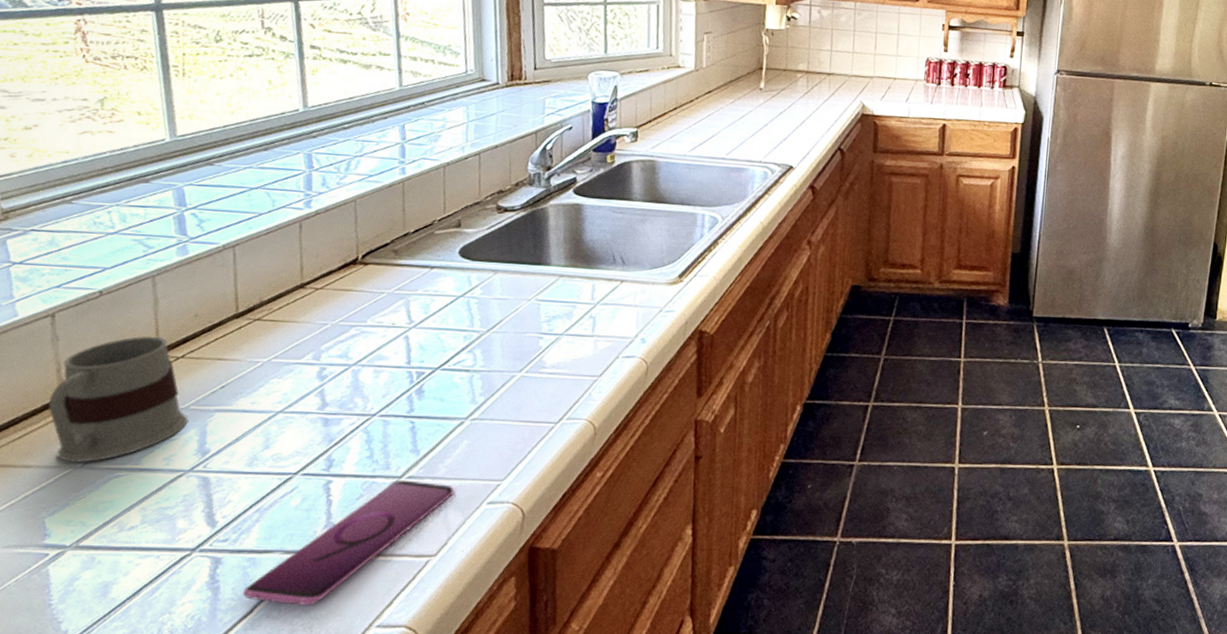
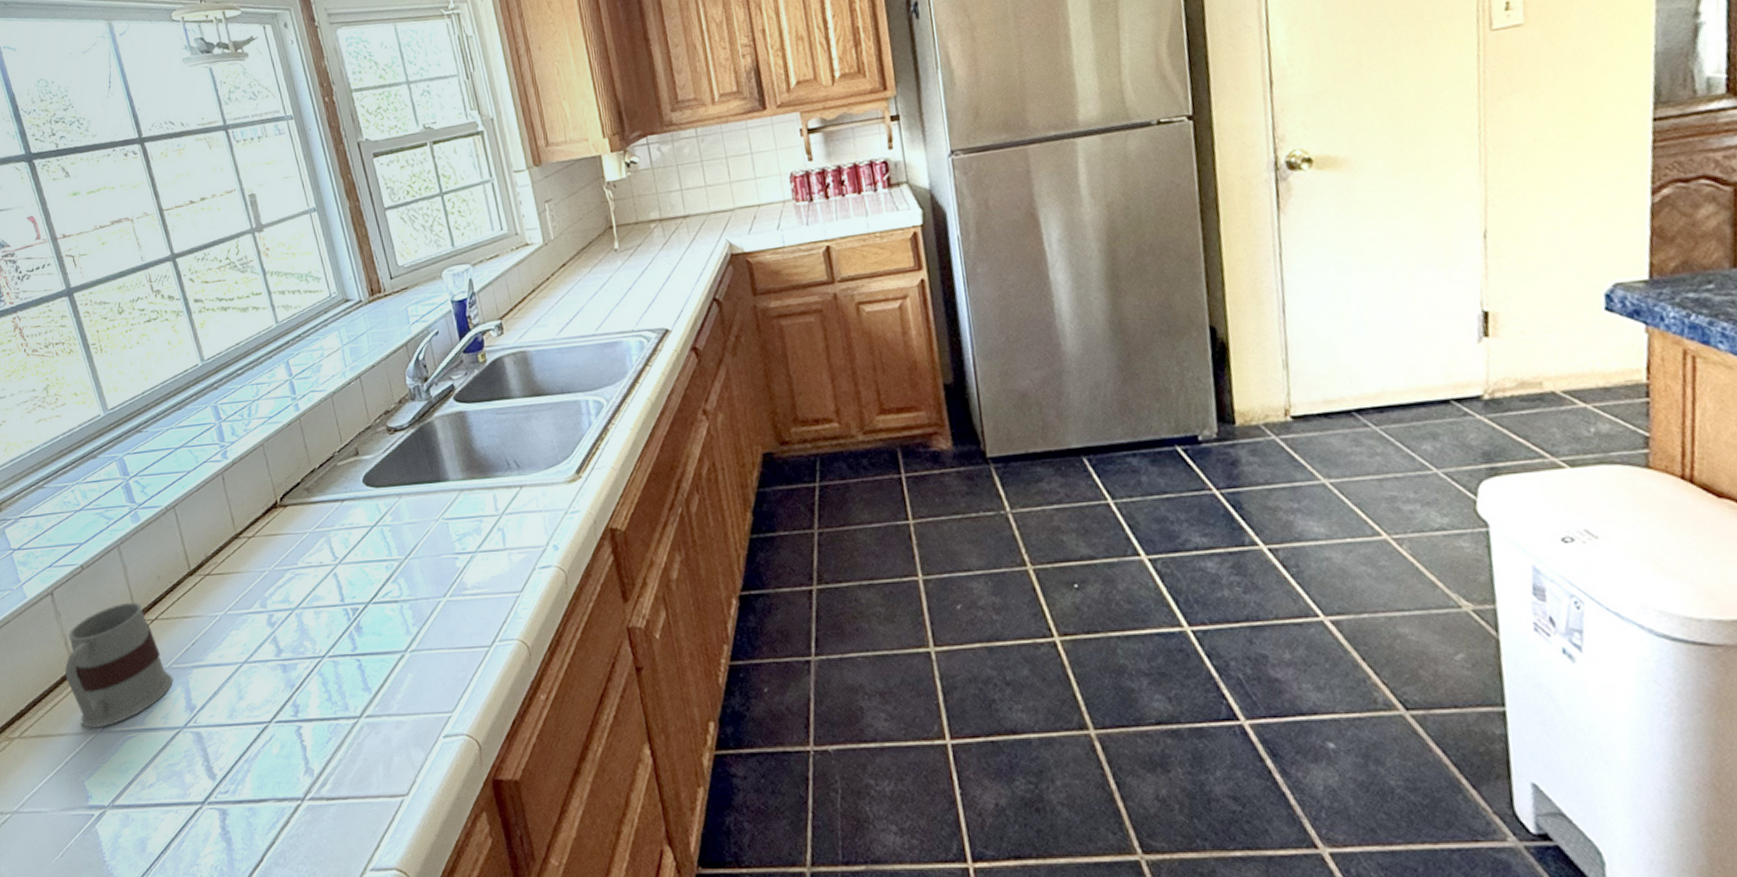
smartphone: present [243,479,455,606] -> none [251,719,411,852]

